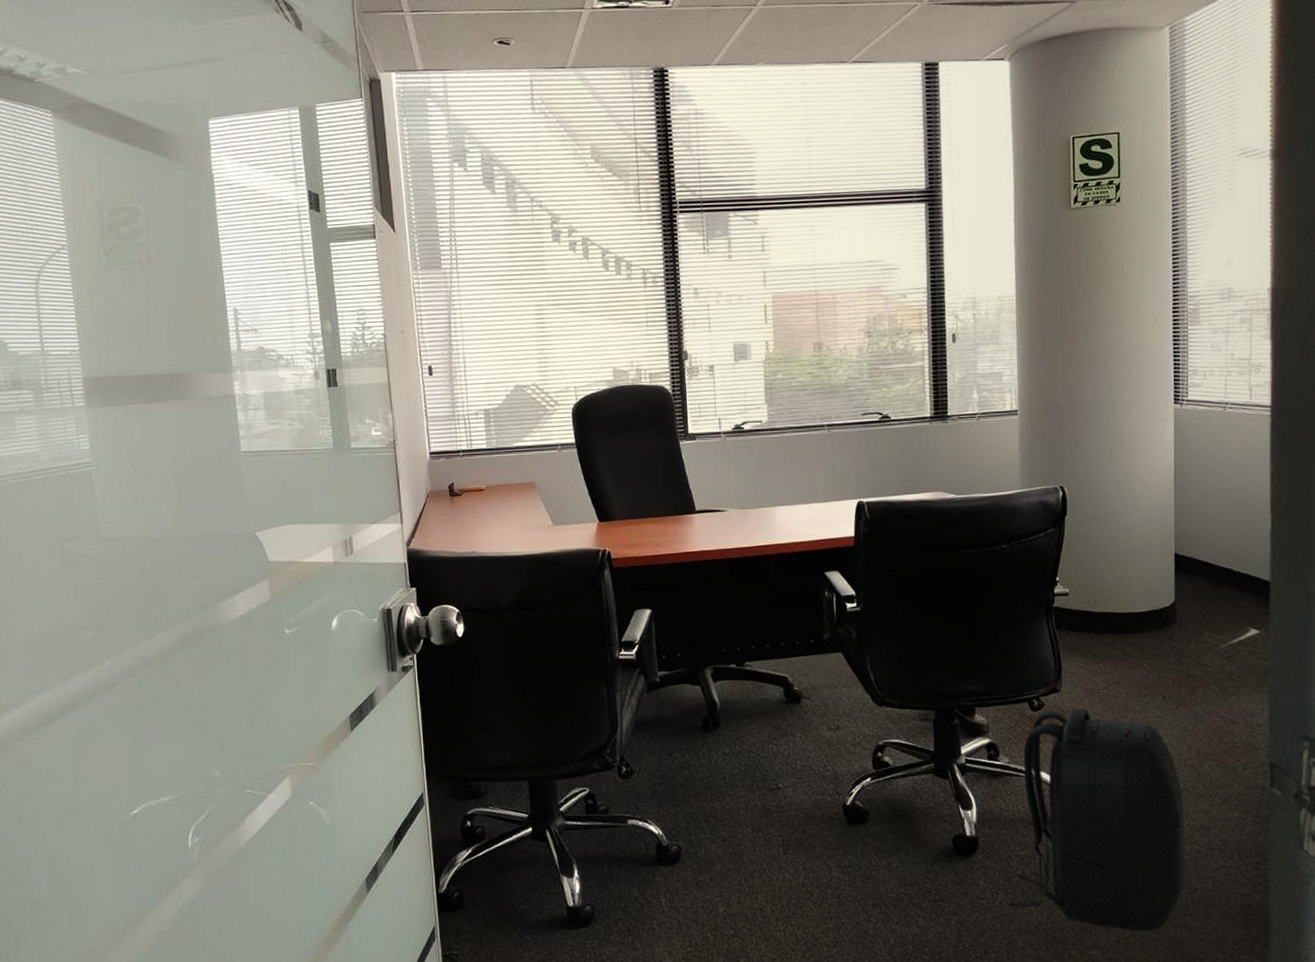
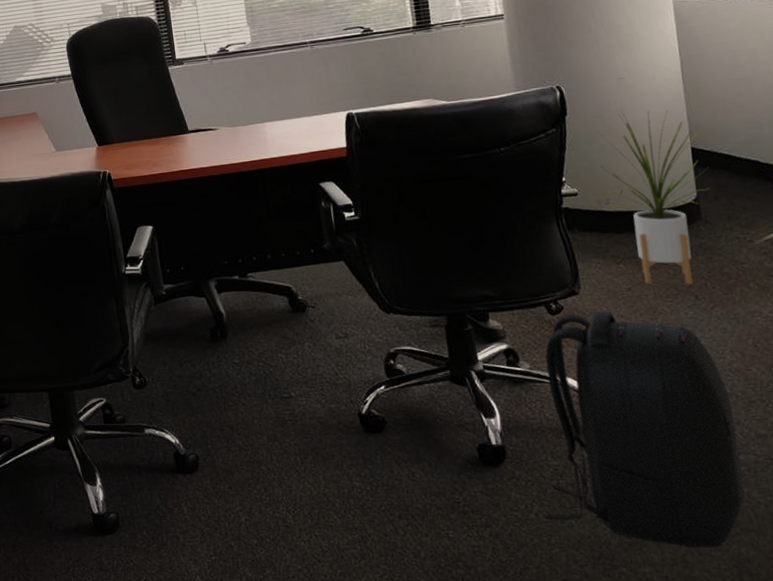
house plant: none [1090,514,1188,685] -> present [596,110,710,285]

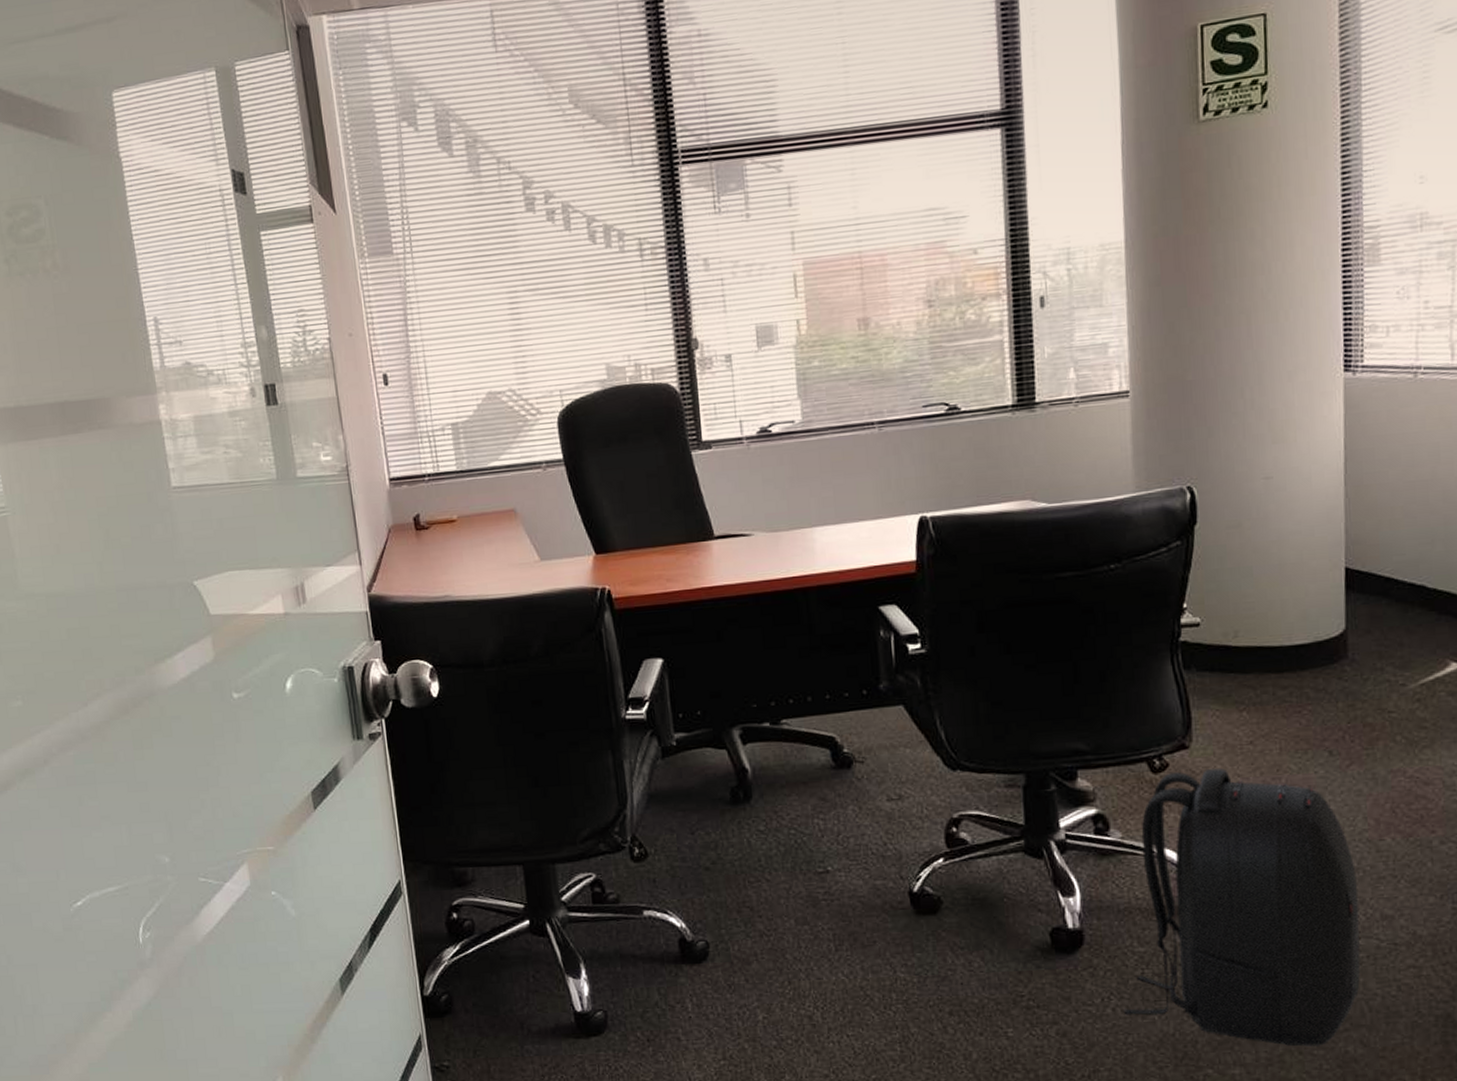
house plant: present [596,110,710,285] -> none [1229,520,1364,738]

